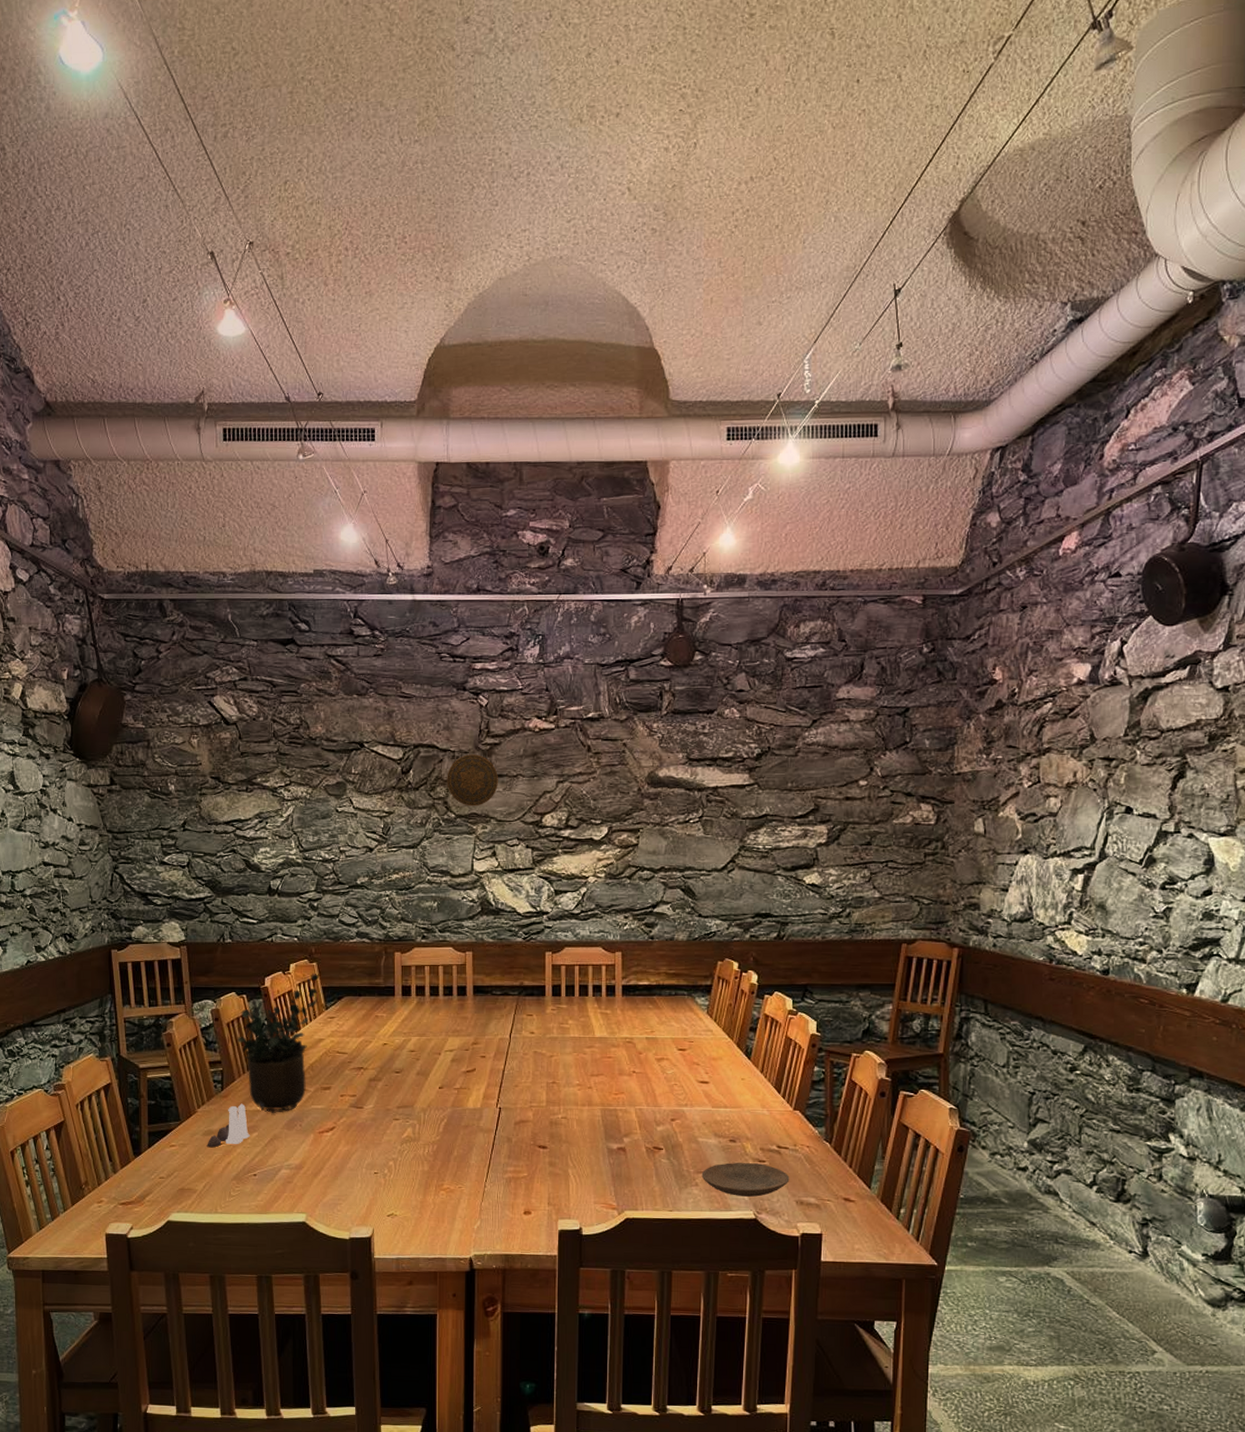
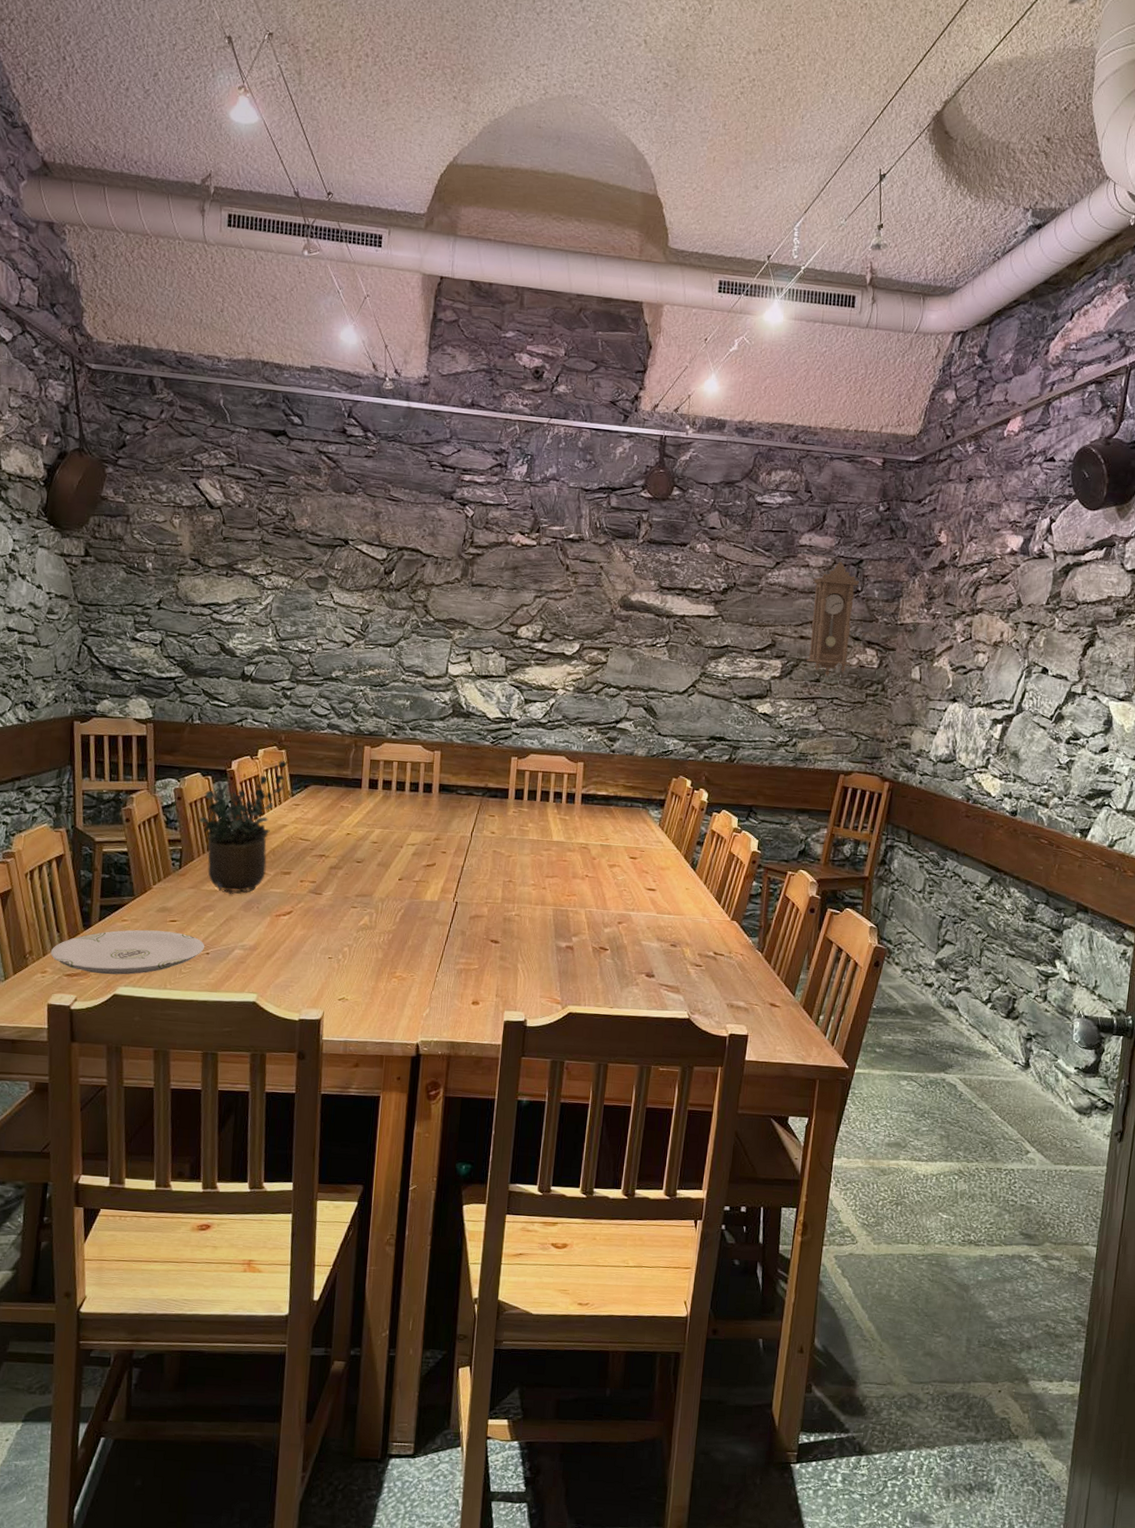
plate: none [105,1154,251,1201] -> present [50,929,204,975]
salt and pepper shaker set: present [207,1103,250,1148] -> none [160,882,206,925]
decorative plate: present [447,754,498,806] -> none [428,561,479,613]
plate: present [701,1162,790,1197] -> none [642,965,723,998]
pendulum clock: none [855,713,908,838] -> present [806,562,860,676]

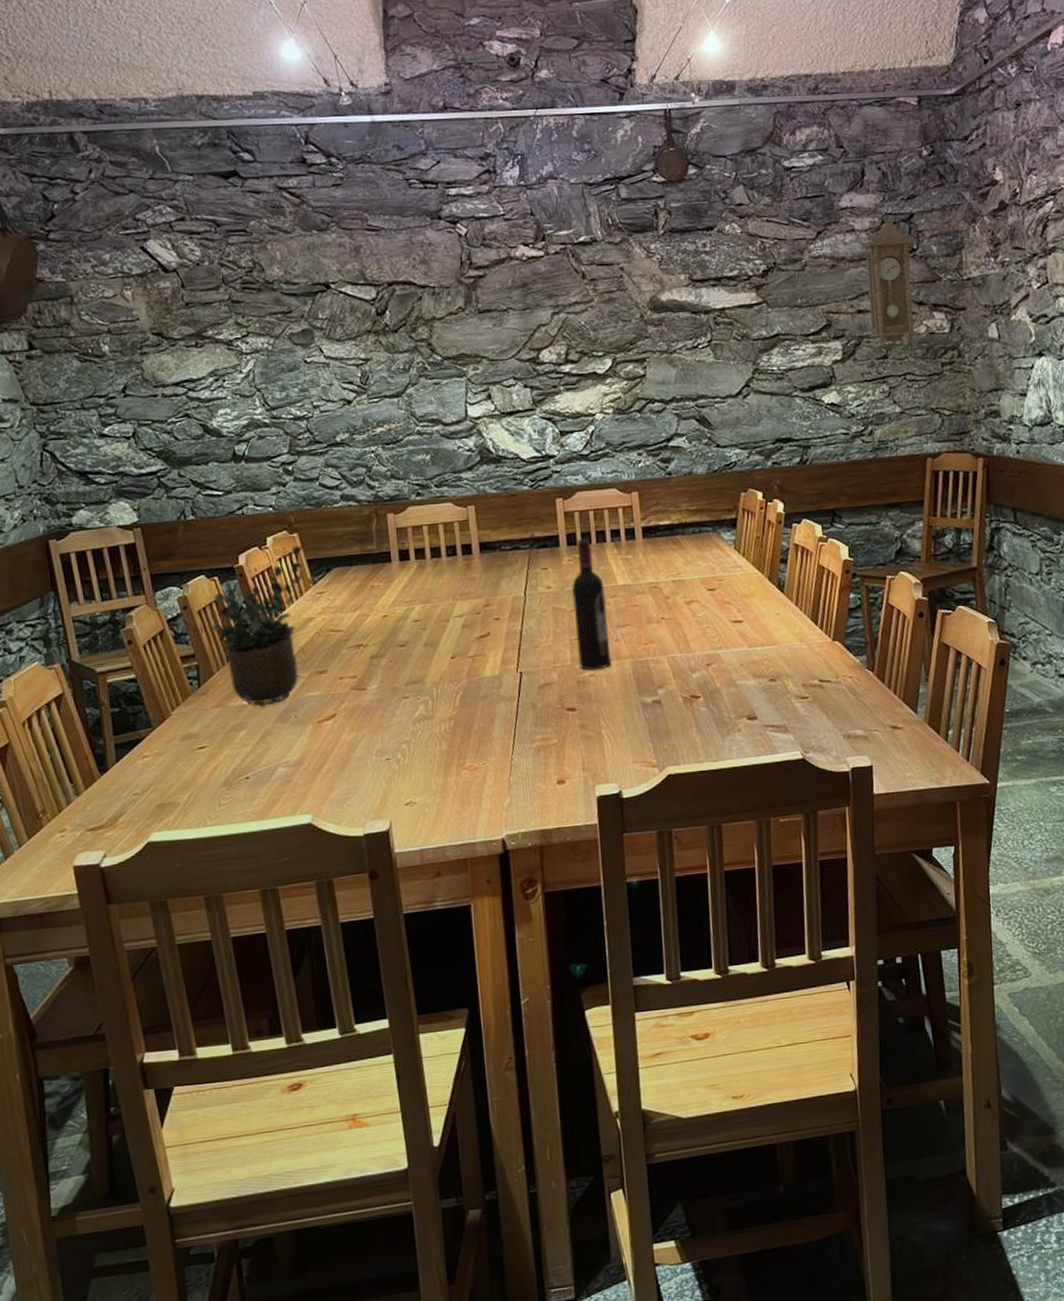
plate: present [50,929,204,975] -> none [66,759,242,822]
wine bottle: none [507,795,541,911] -> present [571,538,612,671]

